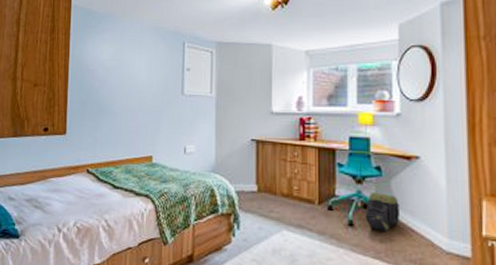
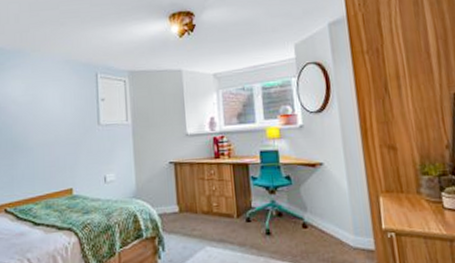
backpack: present [365,193,401,232] -> none [280,200,311,237]

